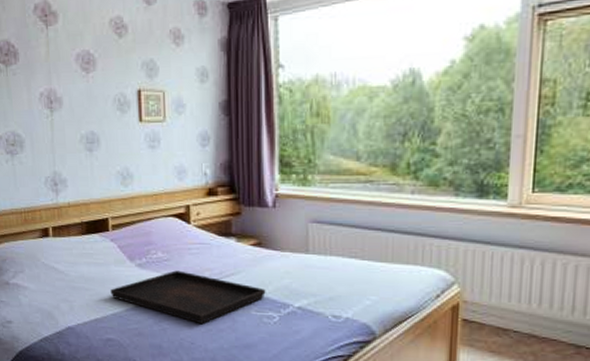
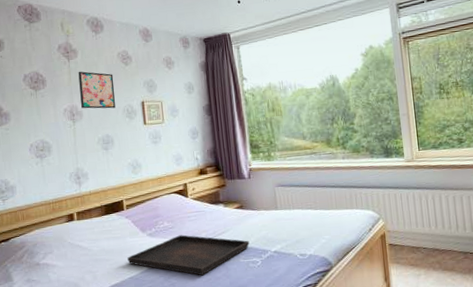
wall art: none [58,42,104,97] -> present [78,71,116,109]

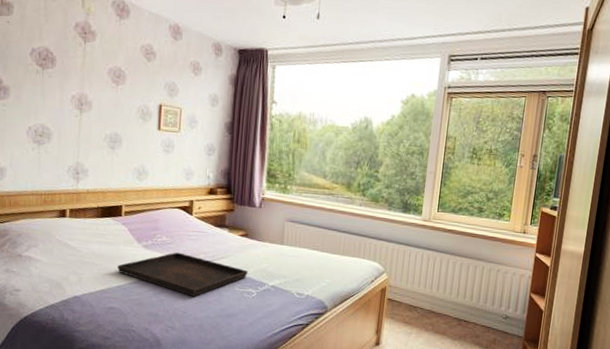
wall art: present [78,71,116,109] -> none [92,57,133,106]

